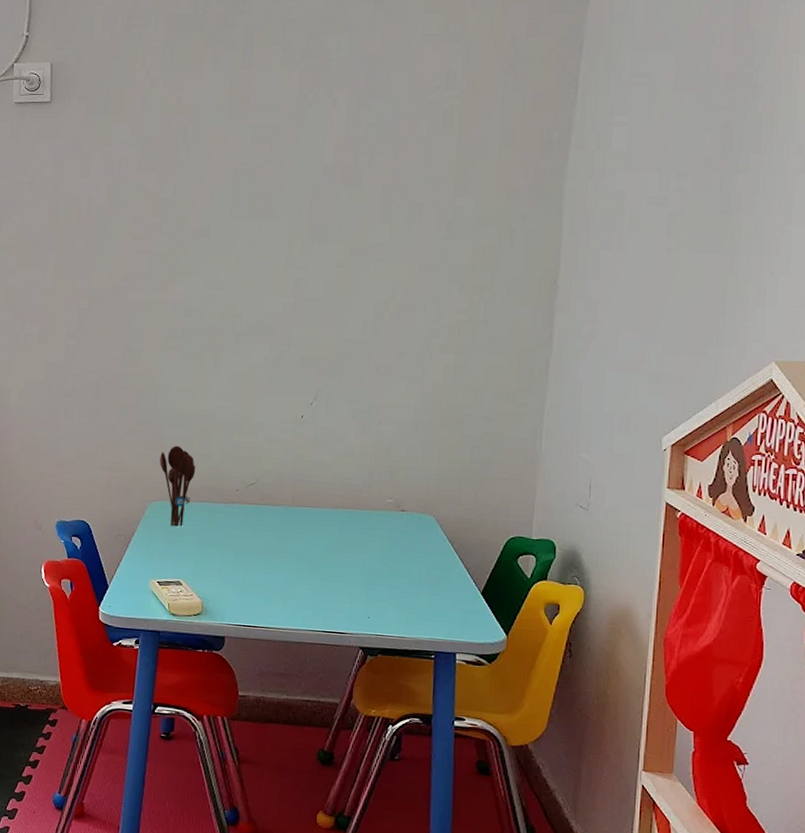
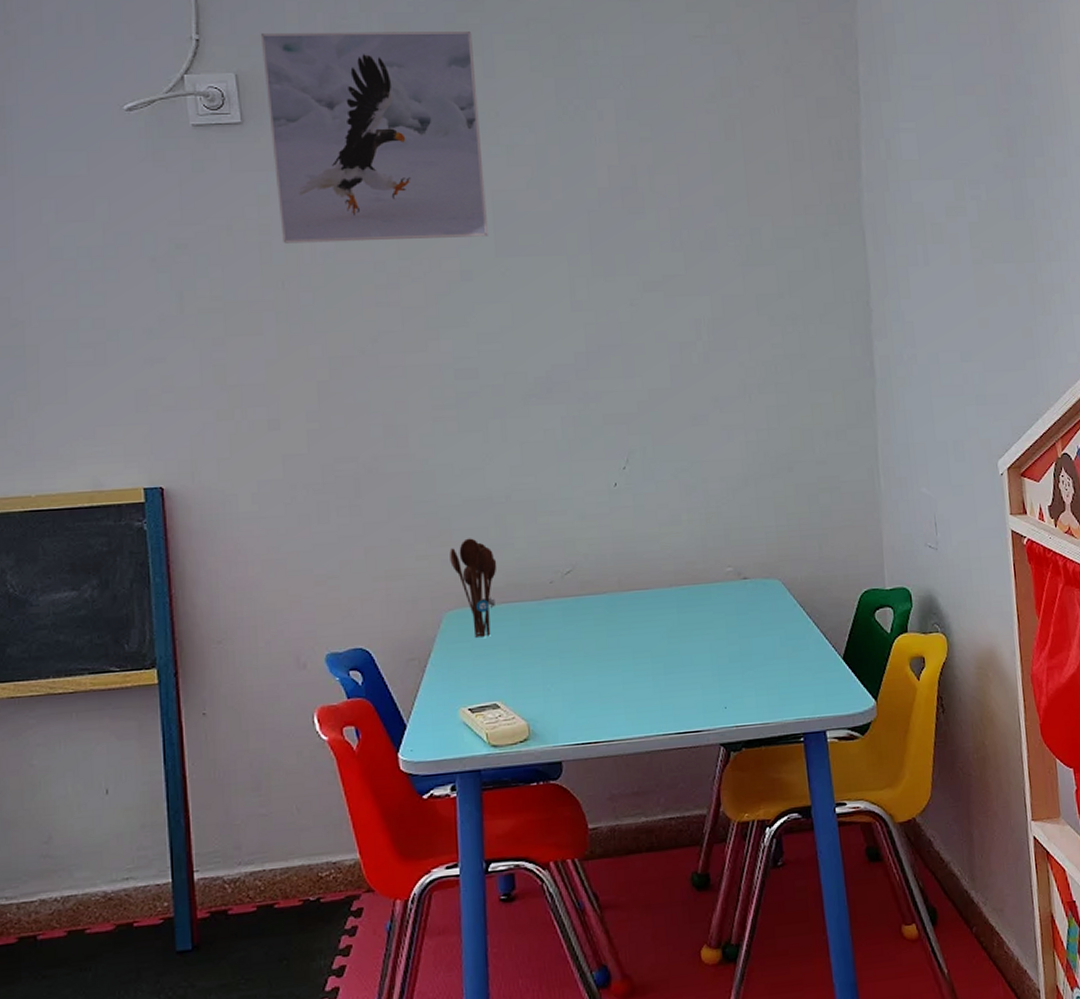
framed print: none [68,30,237,201] -> present [260,32,488,244]

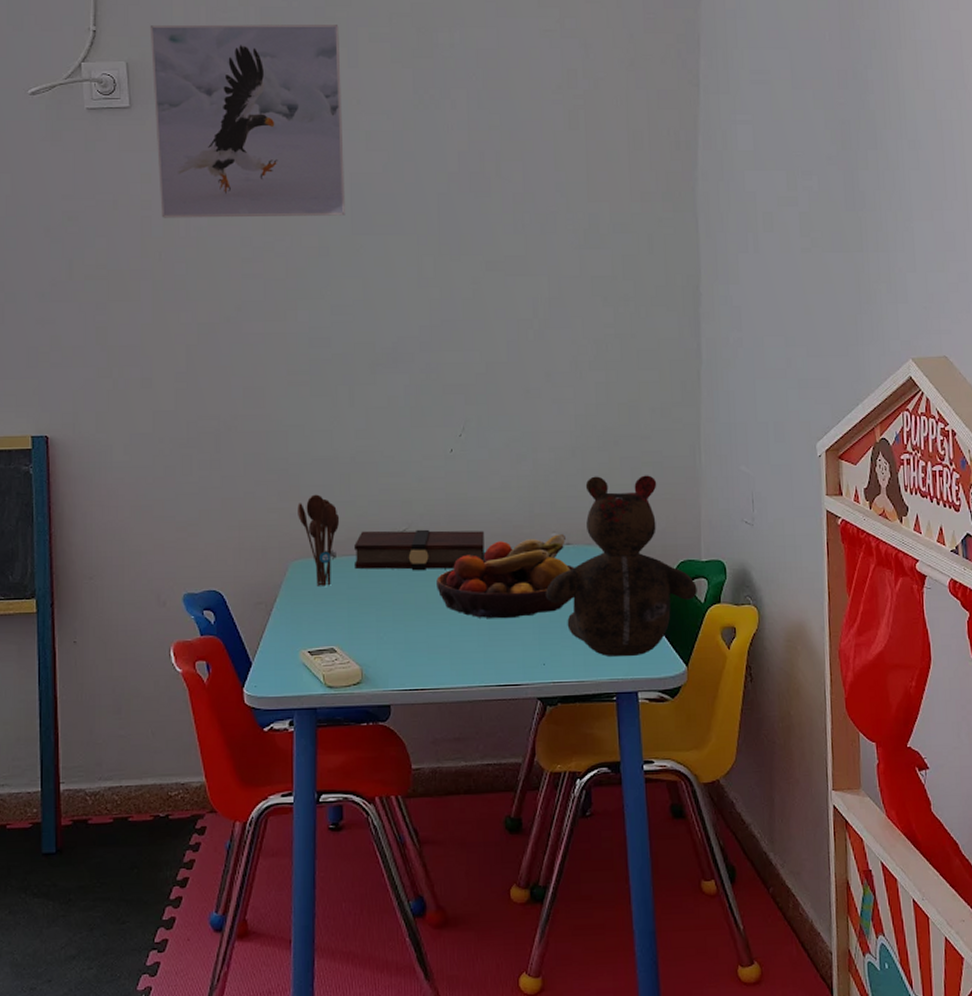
book: none [514,569,657,618] -> present [354,529,485,571]
fruit bowl: none [605,568,754,663] -> present [436,534,575,619]
teddy bear: none [723,502,883,696] -> present [545,475,697,656]

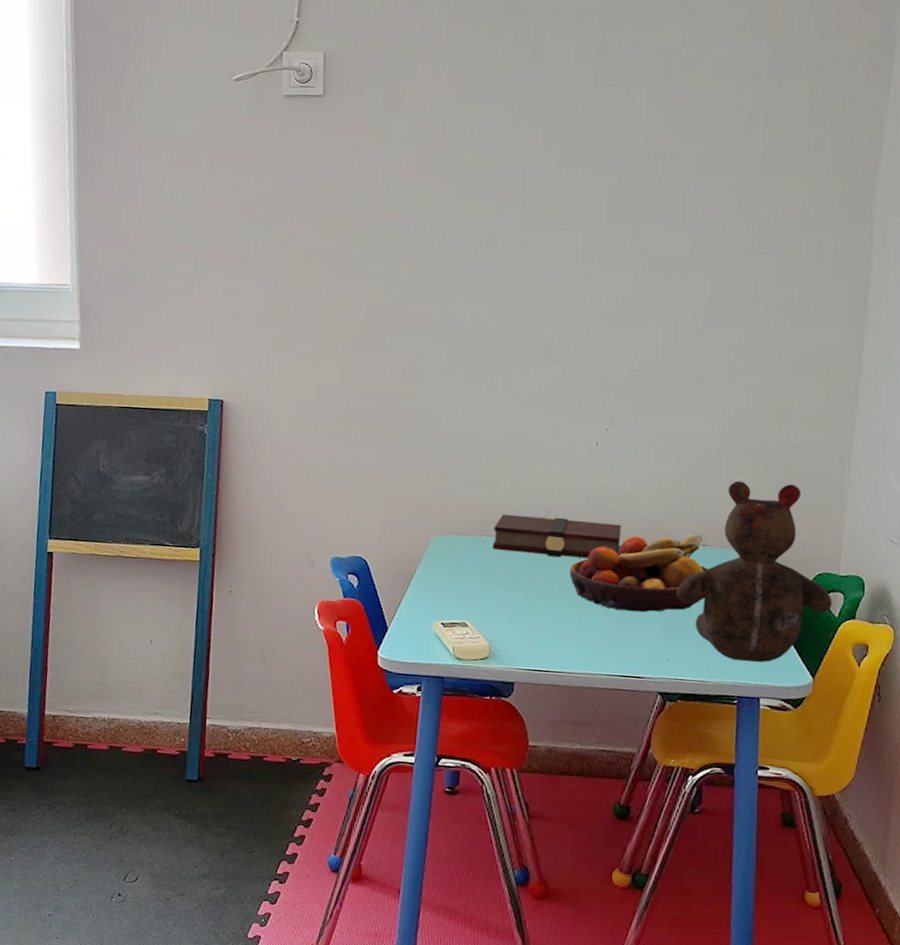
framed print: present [149,24,345,218] -> none [343,17,527,208]
utensil holder: present [298,494,340,586] -> none [443,475,483,563]

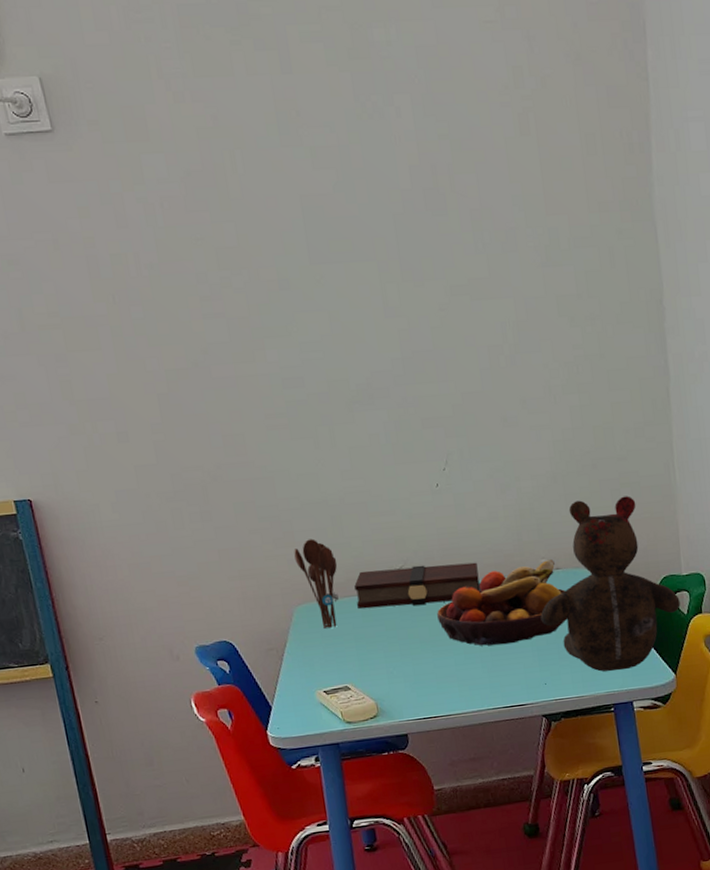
utensil holder: none [443,475,483,563] -> present [294,538,339,629]

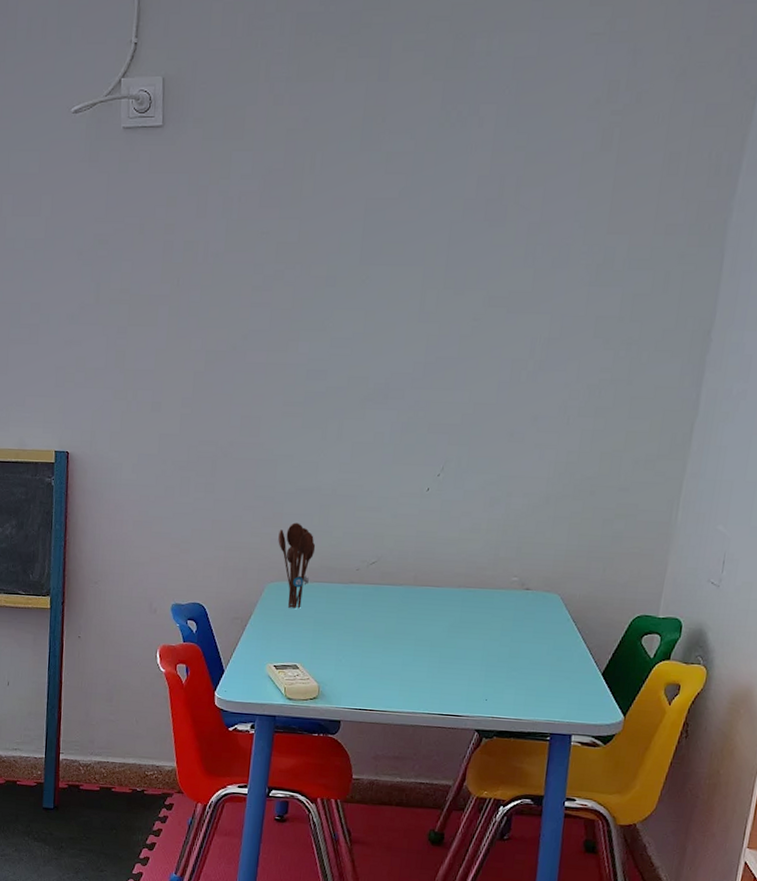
book: present [354,562,481,610] -> none [324,560,448,603]
fruit bowl: present [437,560,568,646] -> none [396,579,530,655]
teddy bear: present [540,496,680,672] -> none [497,525,649,702]

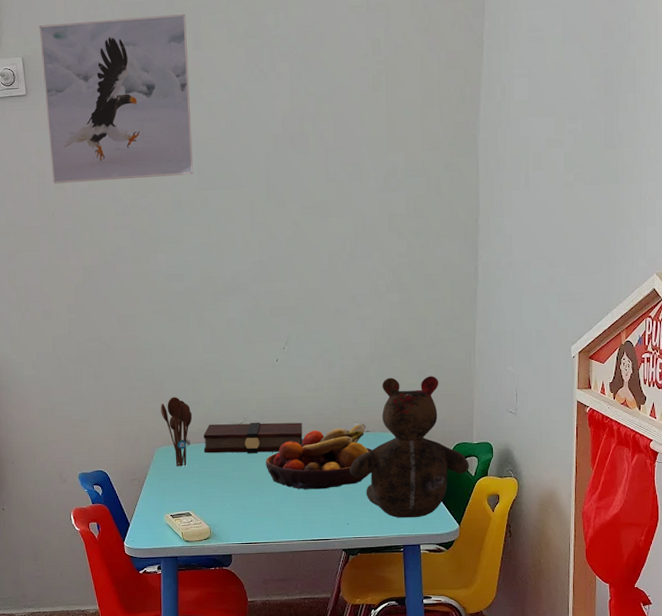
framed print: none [183,31,374,244] -> present [39,14,193,184]
book: none [324,560,448,603] -> present [204,422,303,454]
fruit bowl: none [396,579,530,655] -> present [266,424,372,490]
teddy bear: none [497,525,649,702] -> present [349,376,469,518]

